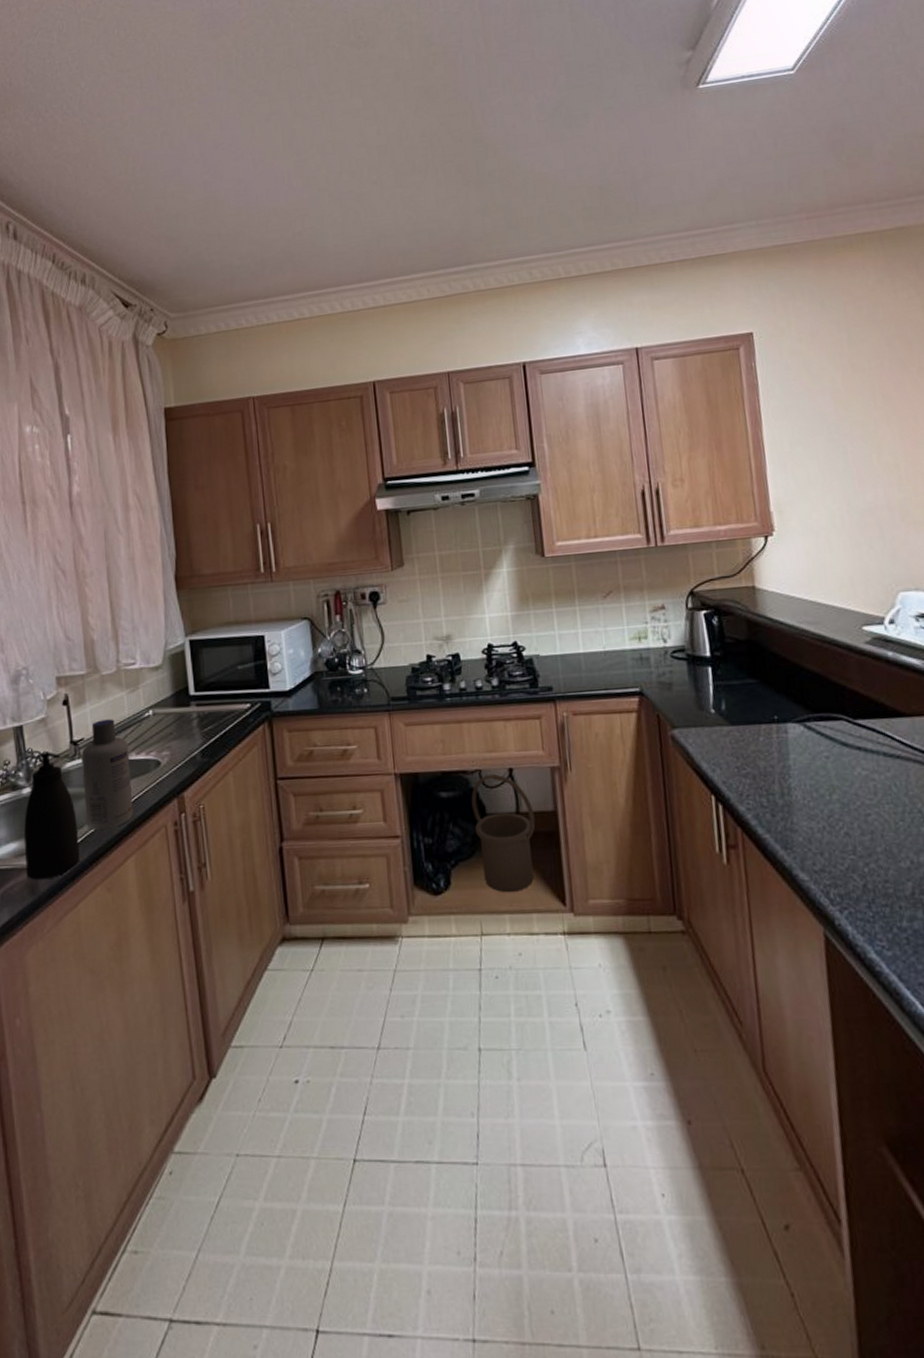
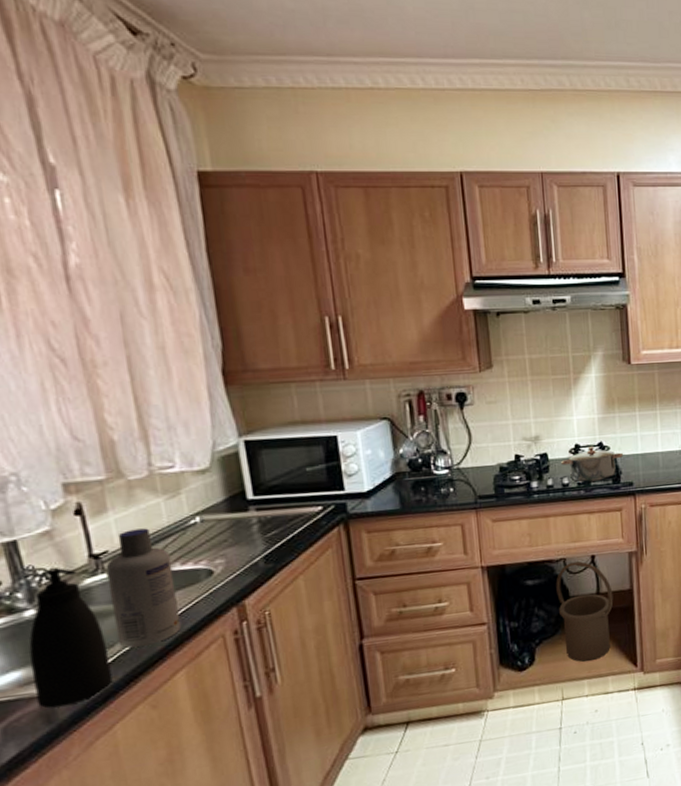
cooking pot: none [474,645,540,686] -> present [561,446,623,483]

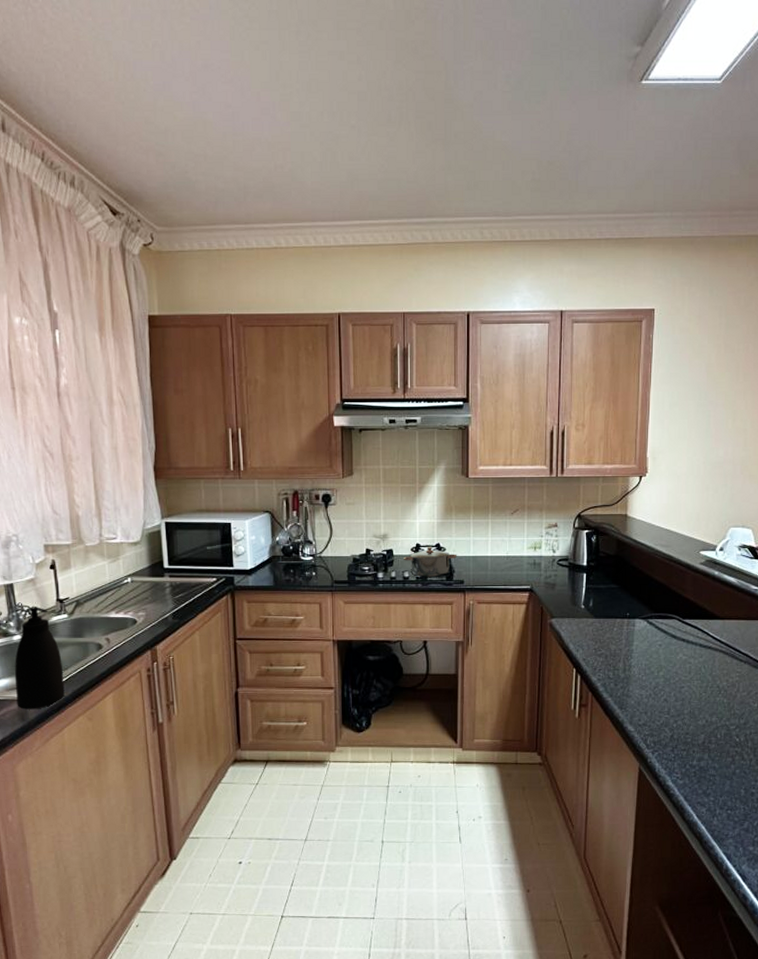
screw cap bottle: present [105,528,181,649] -> none [67,583,112,673]
bucket: present [556,561,614,662] -> none [392,645,440,732]

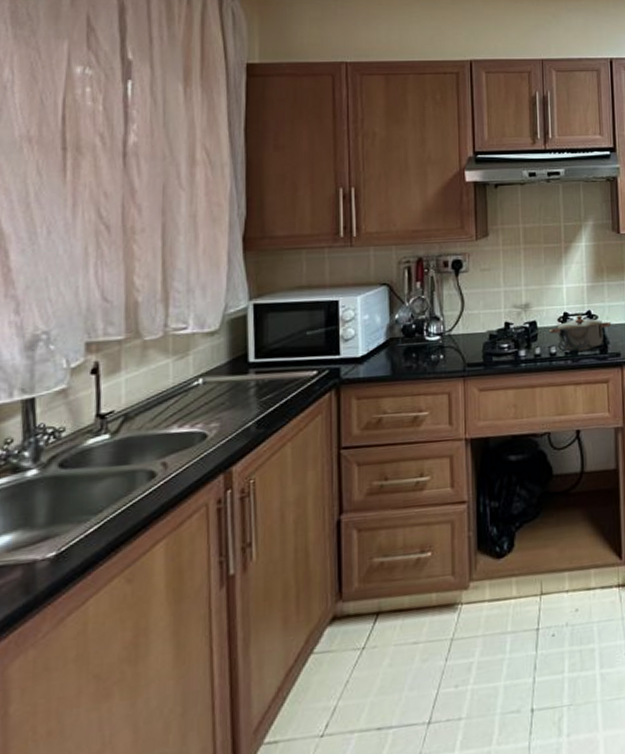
soap dispenser: present [14,607,65,710] -> none [21,427,97,577]

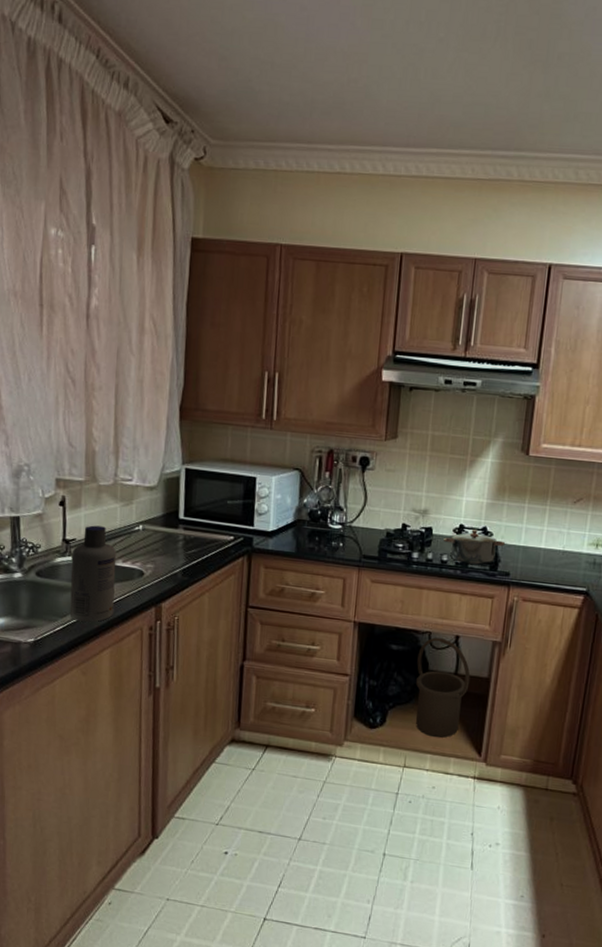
screw cap bottle: none [107,389,170,515] -> present [69,525,117,623]
bucket: none [539,436,598,551] -> present [415,637,471,738]

